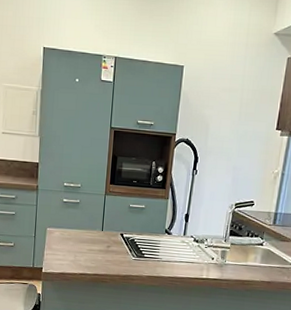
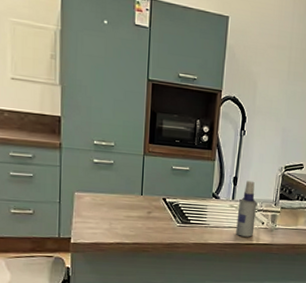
spray bottle: none [186,217,208,272] -> present [236,180,258,237]

